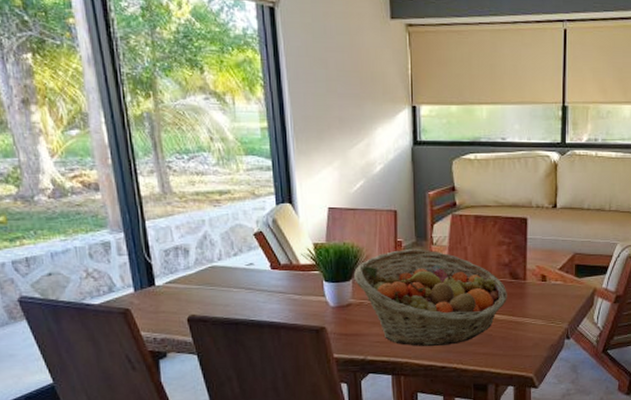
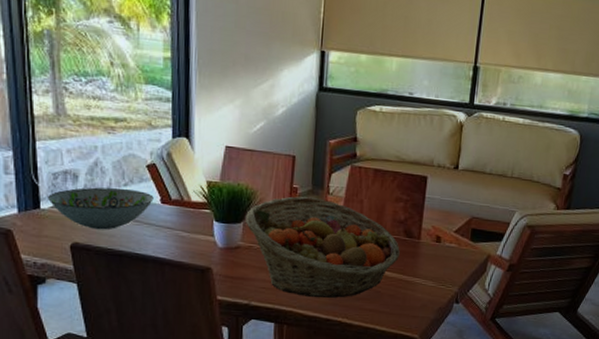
decorative bowl: none [162,258,264,301] -> present [48,187,154,230]

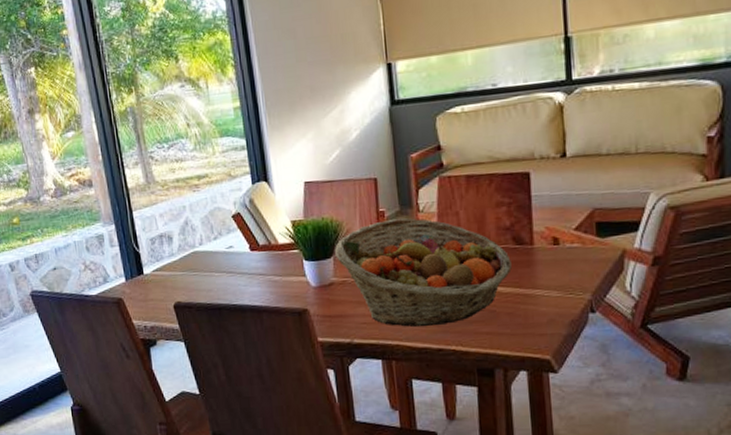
decorative bowl: present [48,187,154,230] -> none [149,242,243,287]

